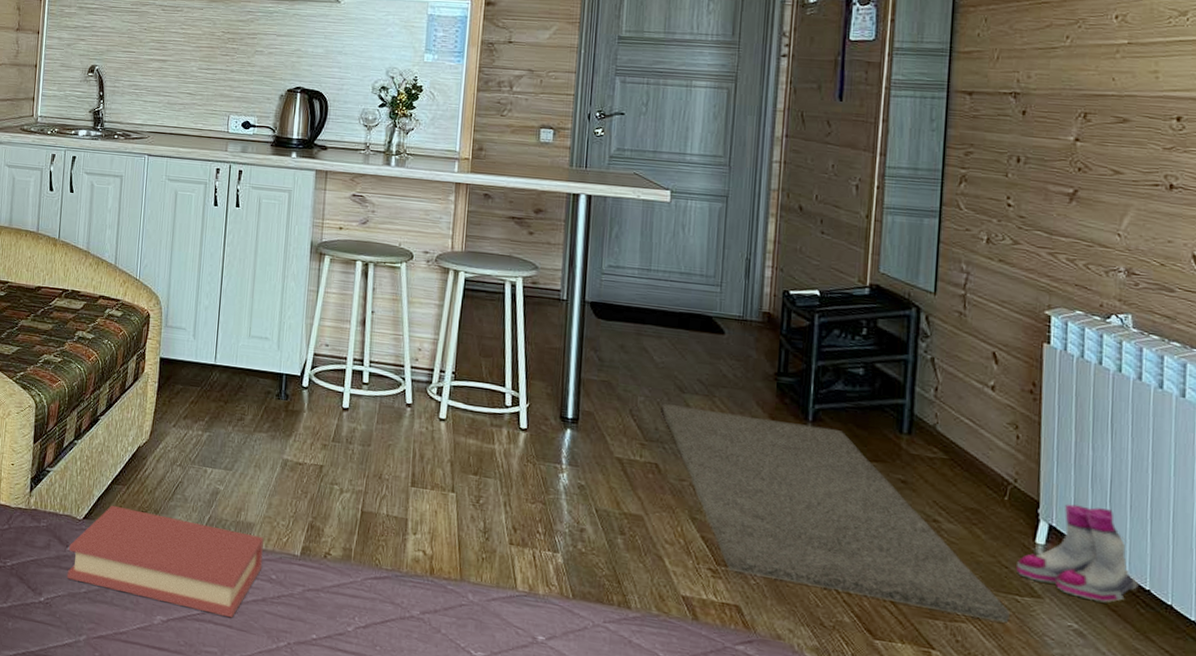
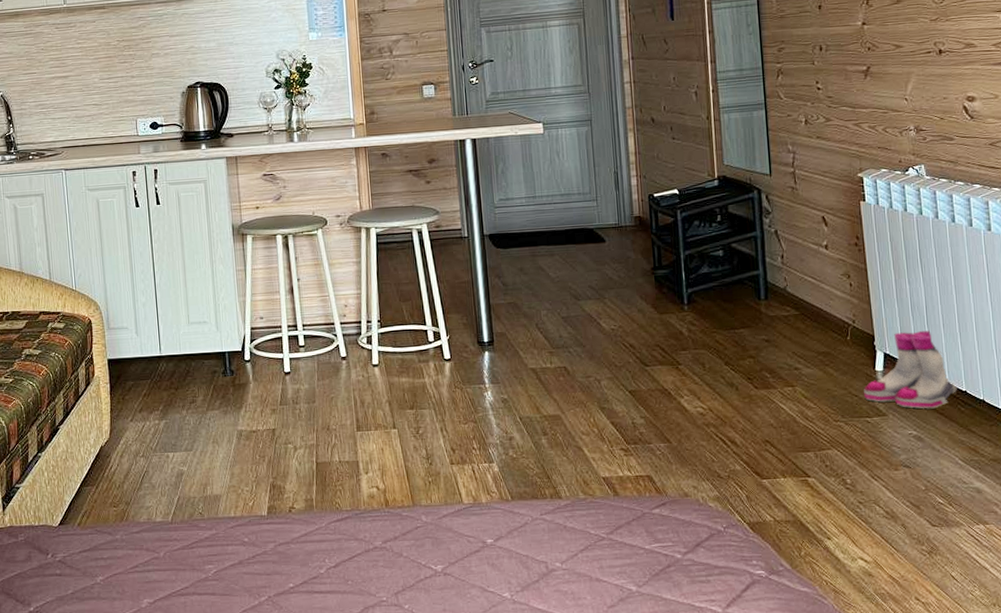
book: present [67,505,264,618] -> none [50,505,234,586]
rug: present [662,404,1011,623] -> none [563,306,865,447]

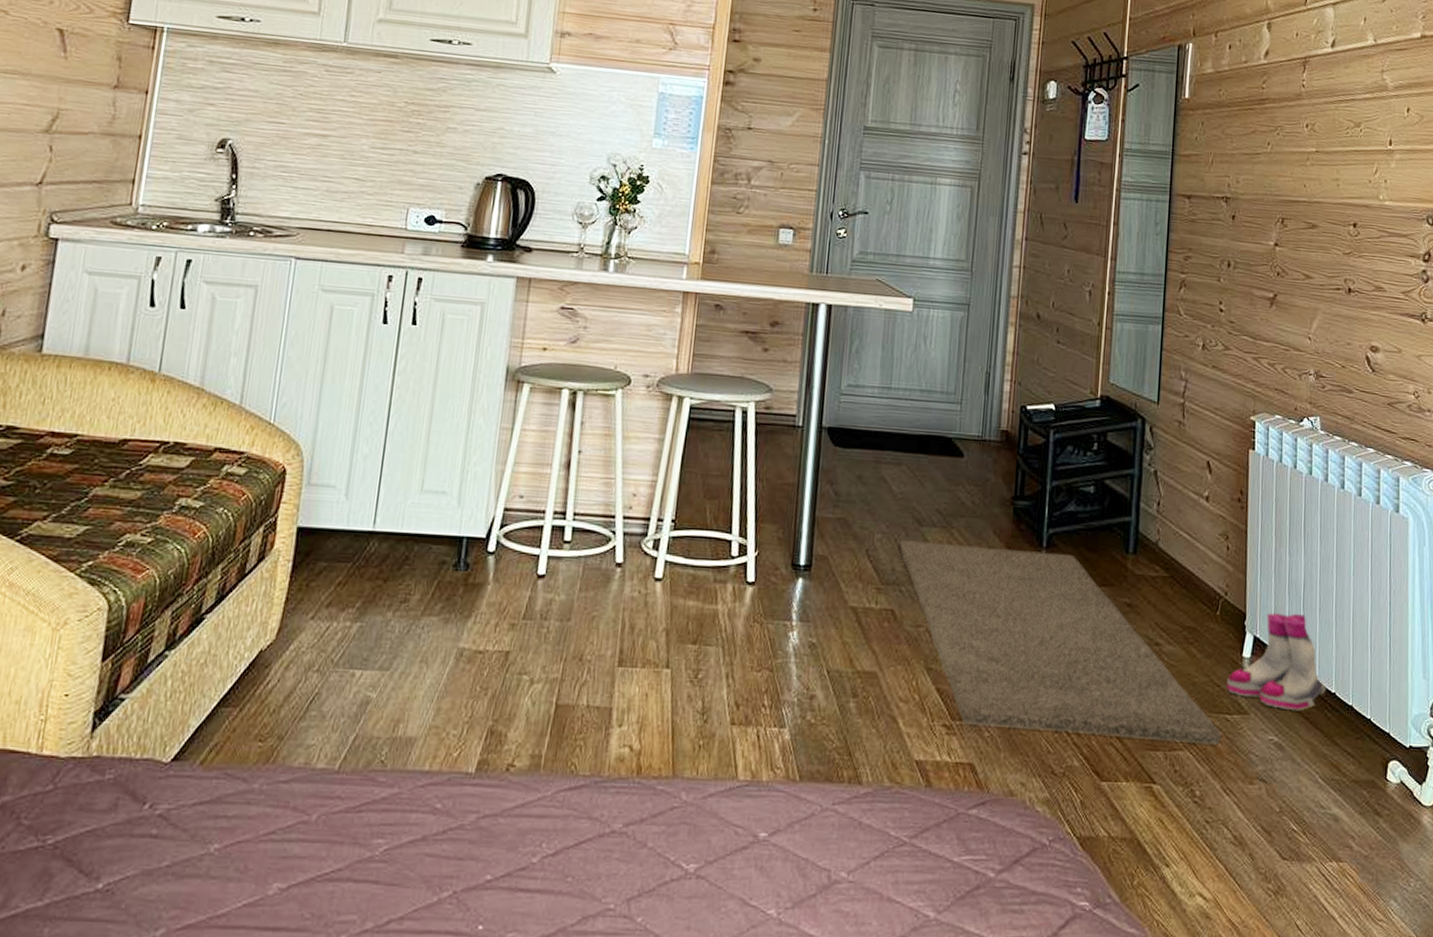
rug: none [563,306,865,447] -> present [900,540,1222,745]

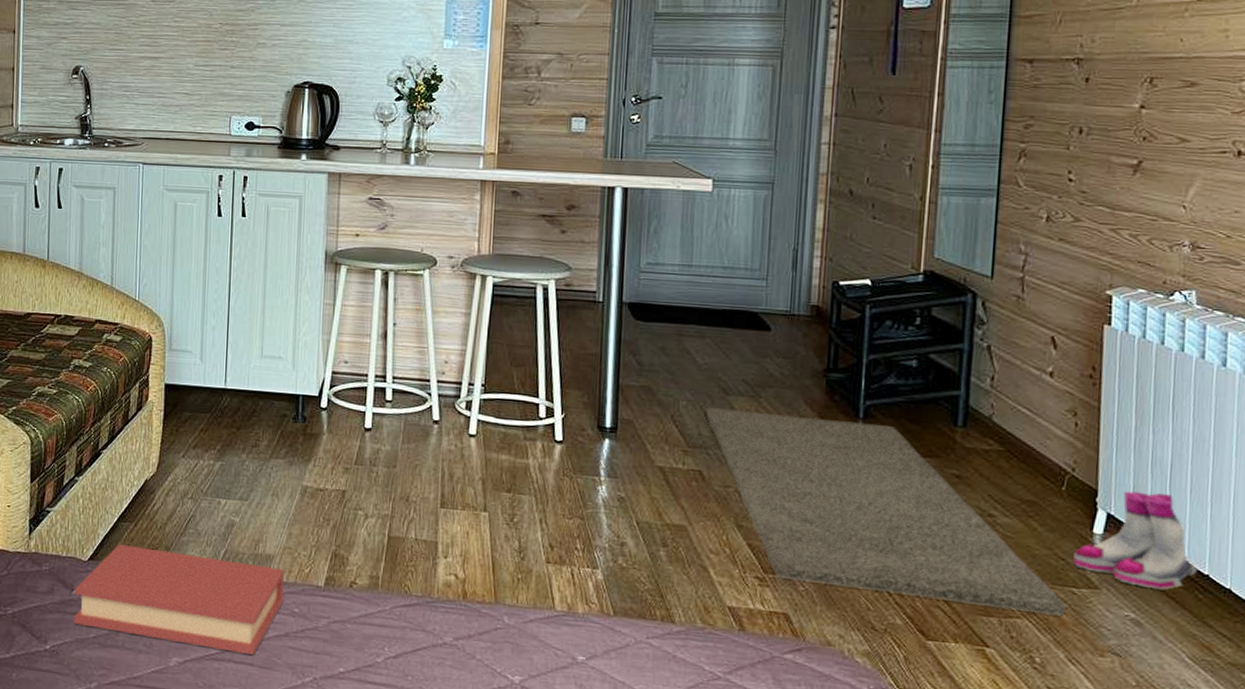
book: none [141,736,428,870] -> present [73,543,284,656]

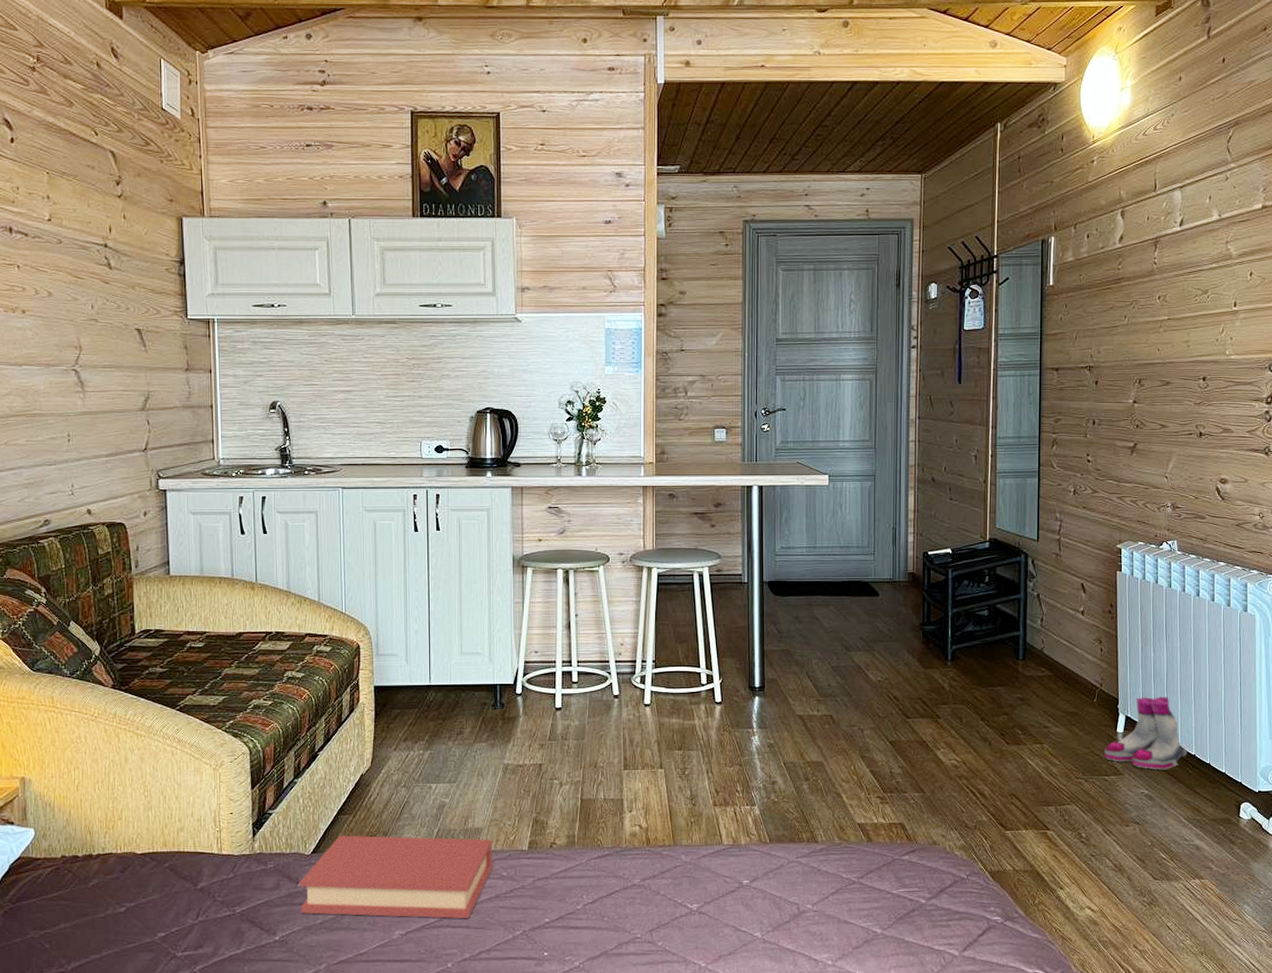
rug: present [706,407,1067,616] -> none [833,662,1102,799]

